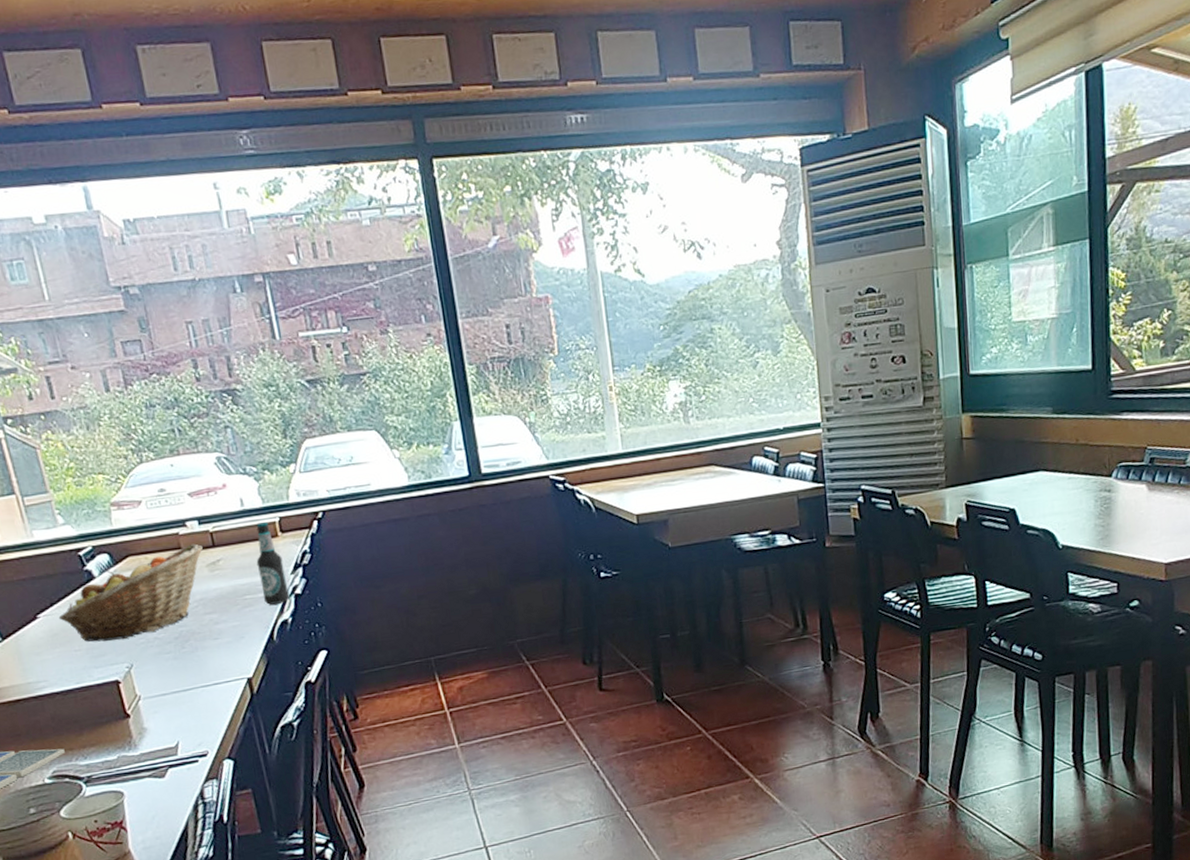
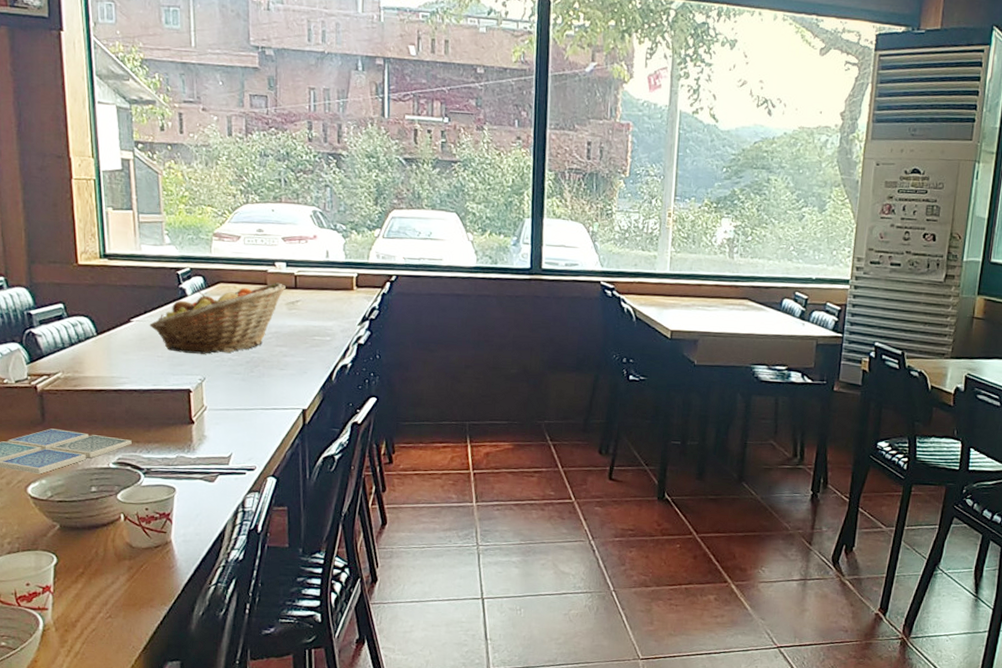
bottle: present [256,522,290,605] -> none [330,275,353,349]

